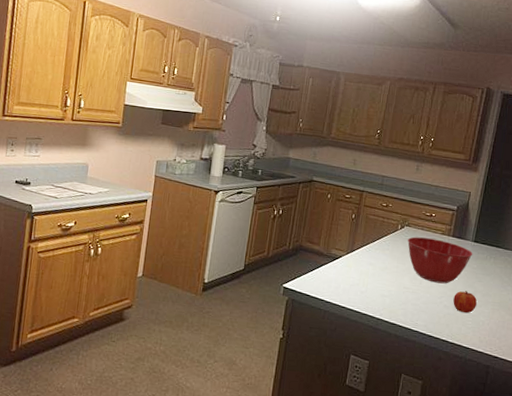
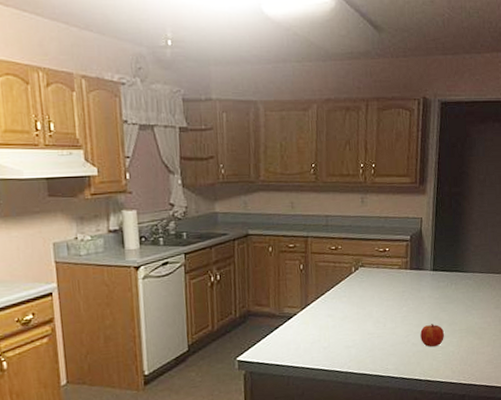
mixing bowl: present [408,236,473,284] -> none [364,275,434,322]

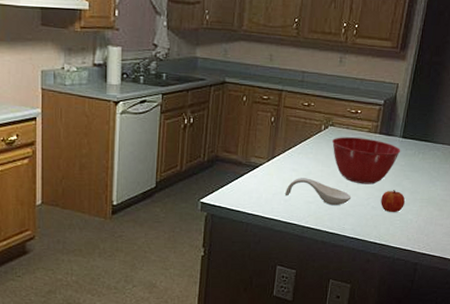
spoon rest: none [323,322,391,348] -> present [285,178,352,206]
mixing bowl: none [364,275,434,322] -> present [332,137,401,185]

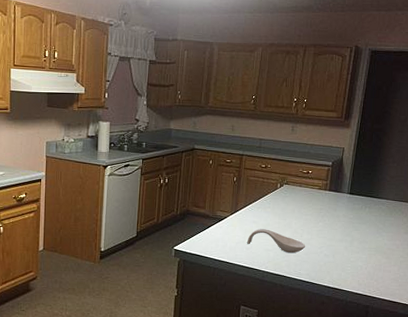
mixing bowl: present [332,137,401,185] -> none [287,194,349,235]
fruit: present [381,190,405,213] -> none [332,240,354,260]

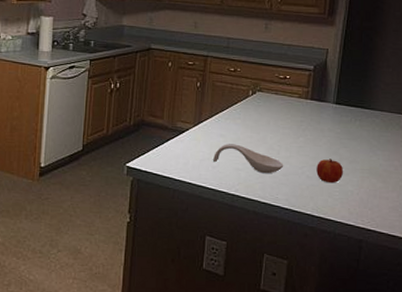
fruit: none [332,240,354,260] -> present [316,159,343,184]

